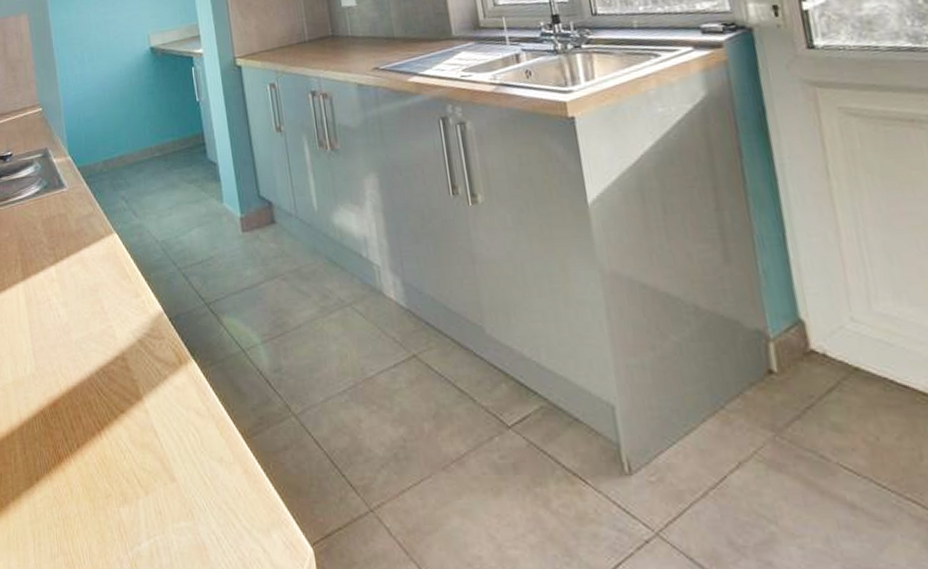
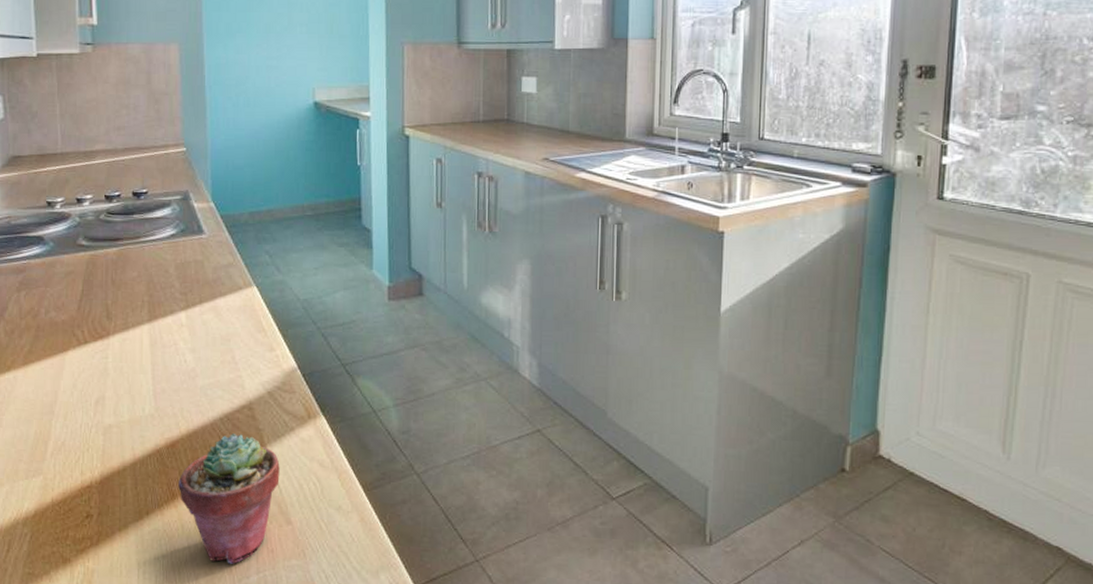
potted succulent: none [63,387,159,530] -> present [178,434,280,564]

